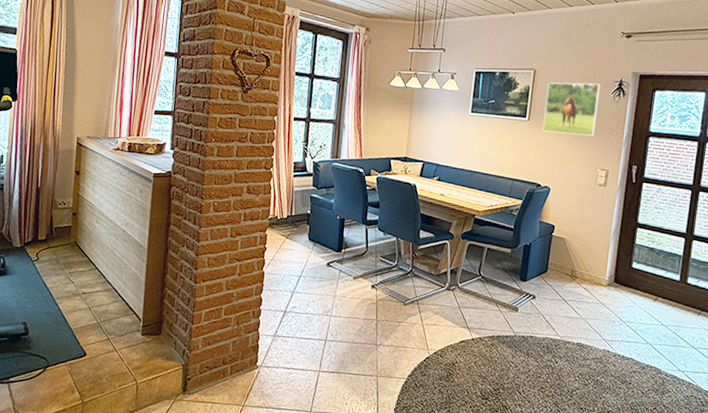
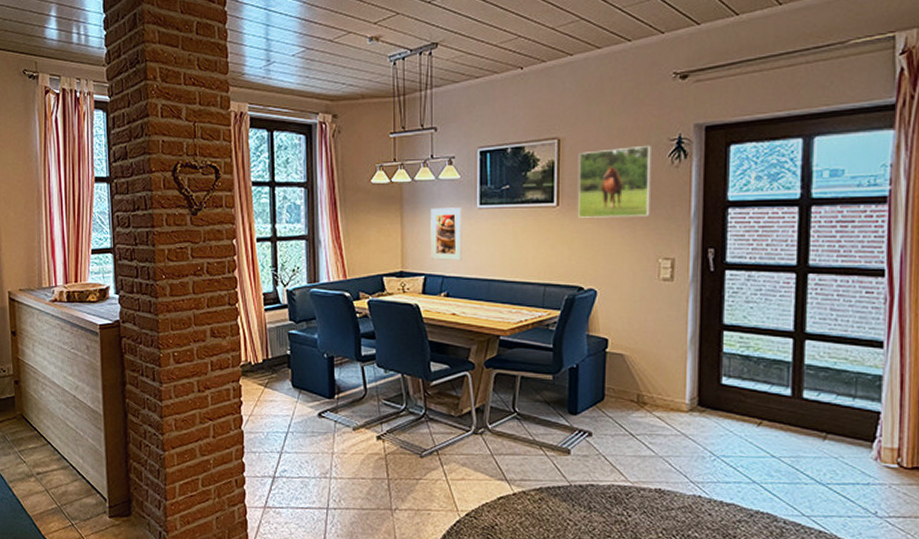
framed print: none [429,110,458,154] -> present [430,207,463,261]

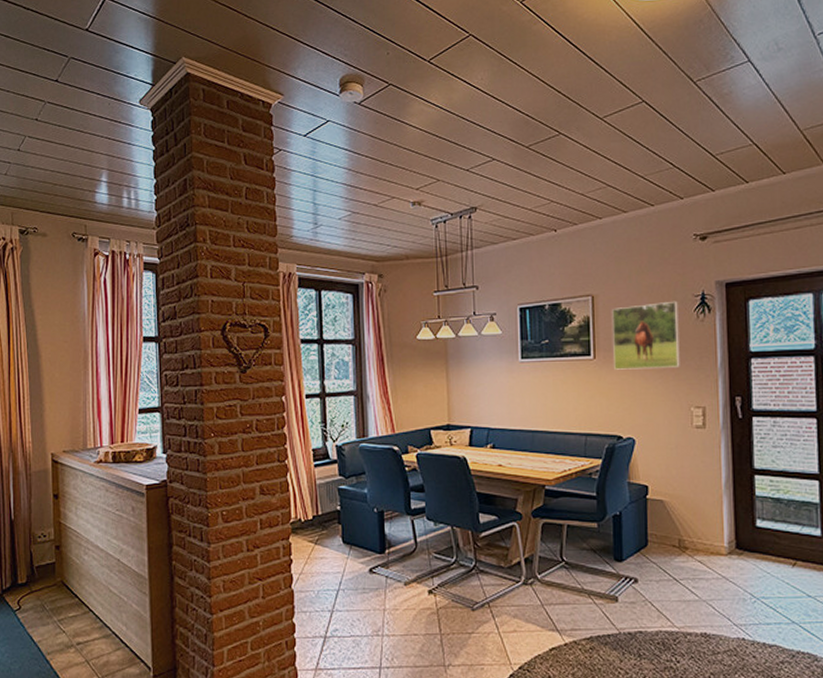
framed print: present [430,207,463,261] -> none [475,361,507,414]

